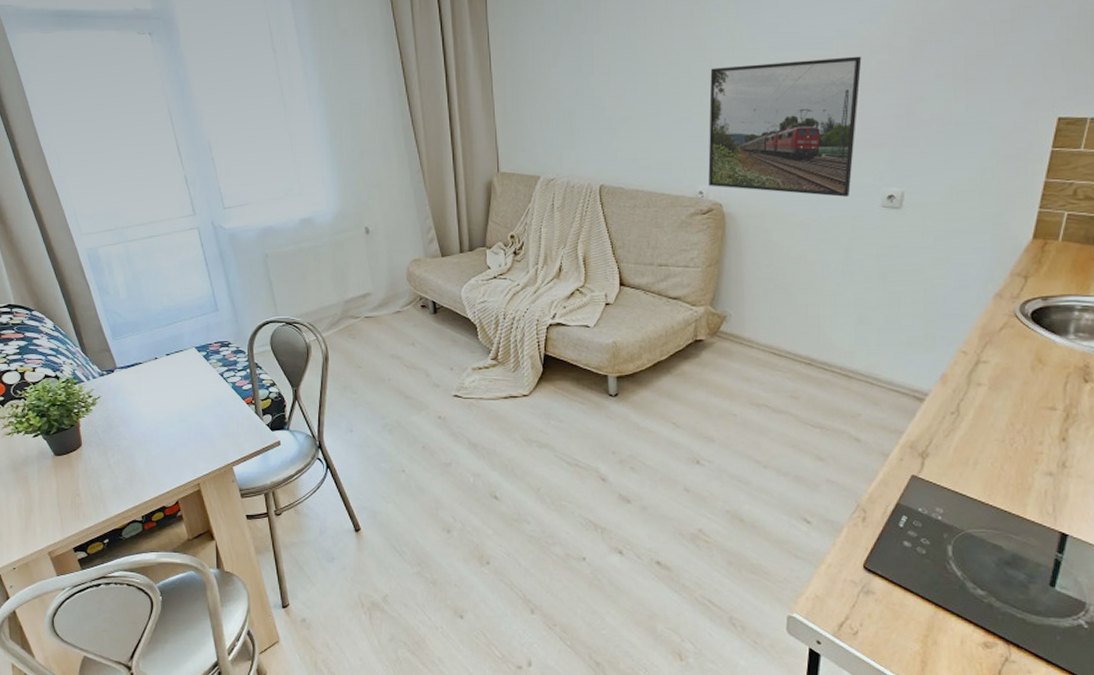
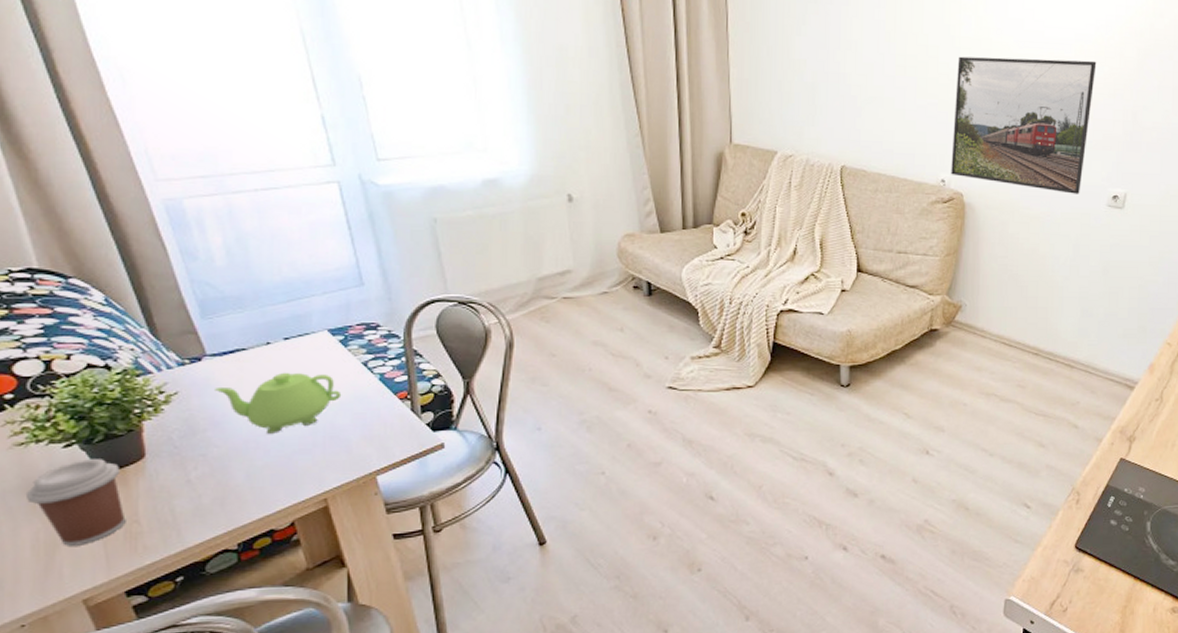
coffee cup: none [13,446,72,511] -> present [27,459,126,546]
teapot: none [123,381,207,430] -> present [215,372,342,434]

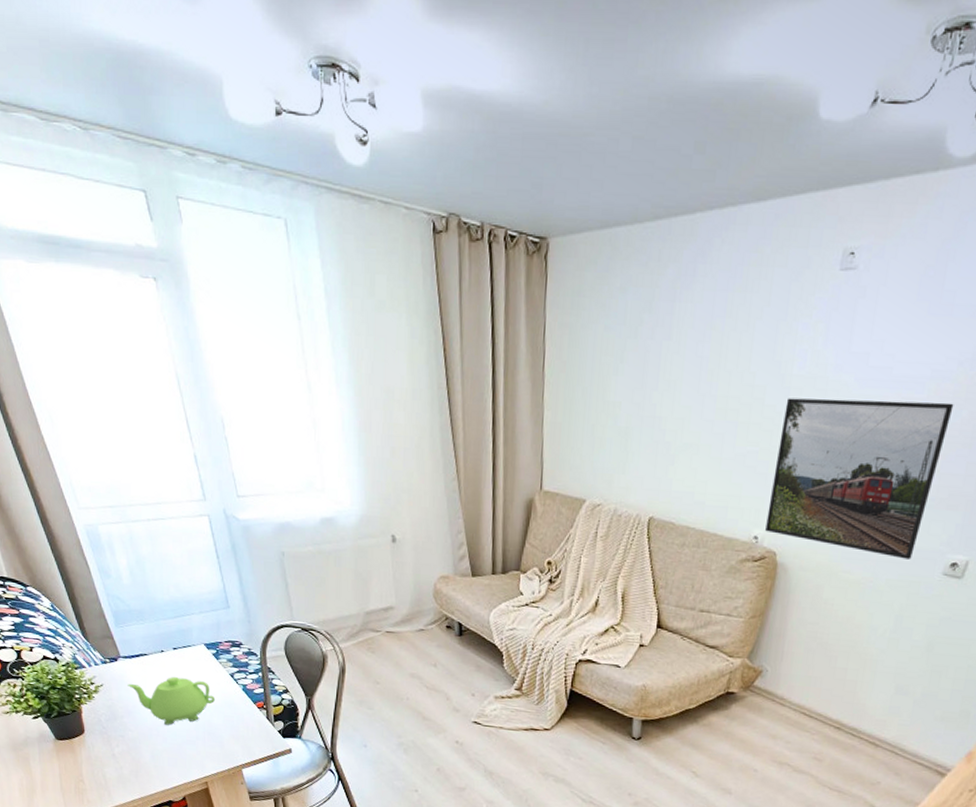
coffee cup: present [27,459,126,546] -> none [13,729,75,793]

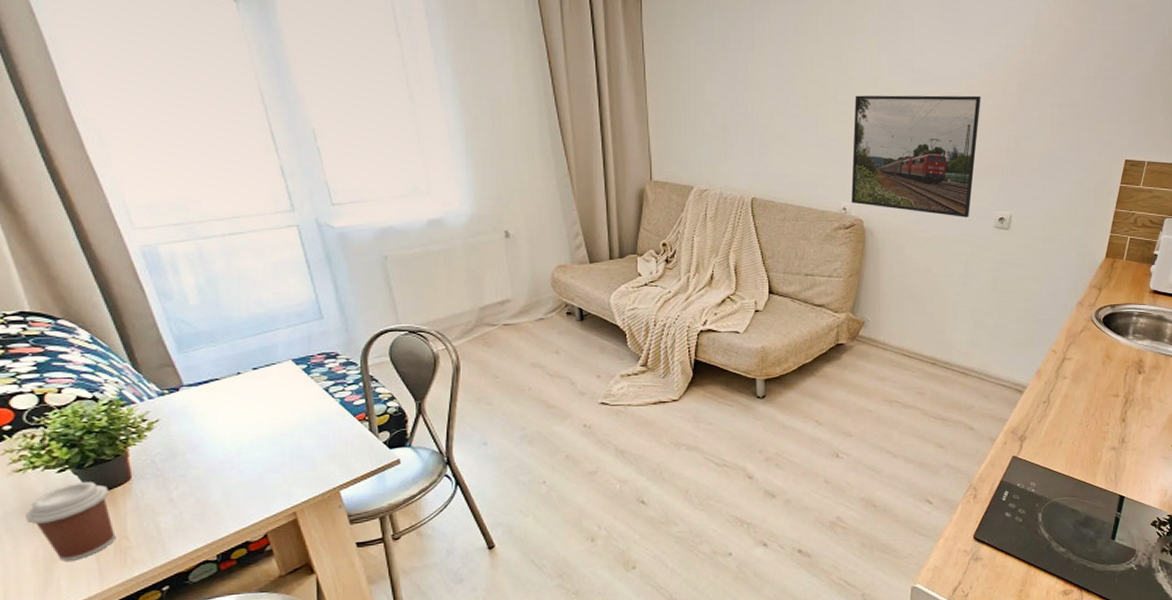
coffee cup: none [13,729,75,793] -> present [26,482,116,561]
teapot: present [127,676,216,725] -> none [192,399,307,455]

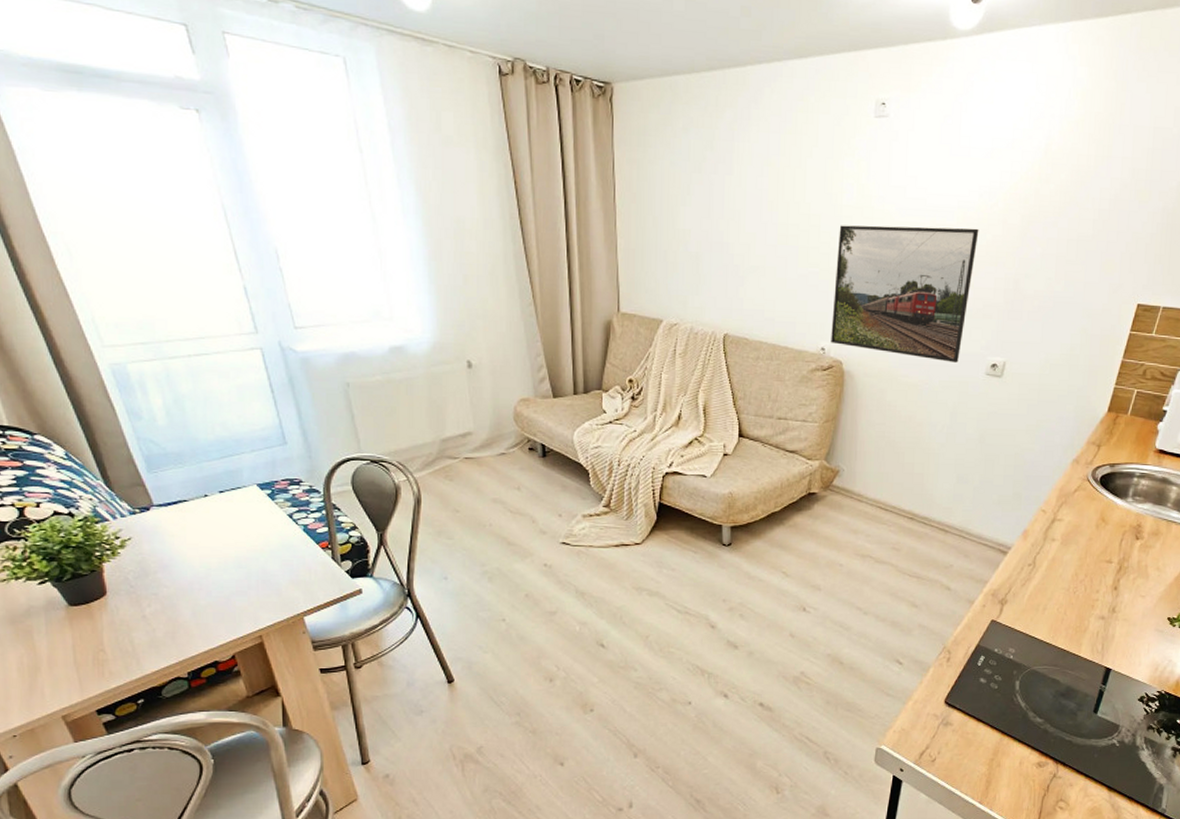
coffee cup: present [26,482,116,561] -> none [11,595,94,670]

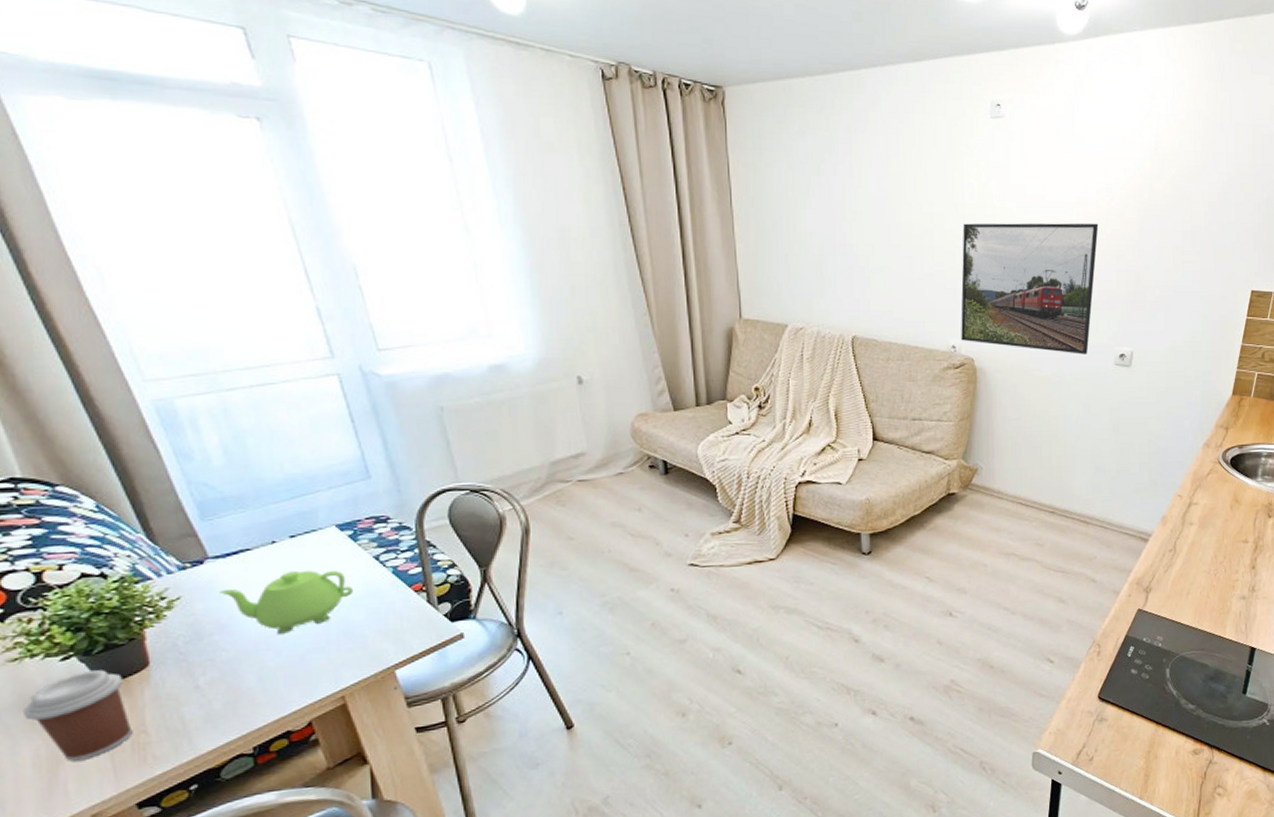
coffee cup: none [11,595,94,670] -> present [24,670,133,761]
teapot: none [162,522,271,577] -> present [219,570,354,634]

